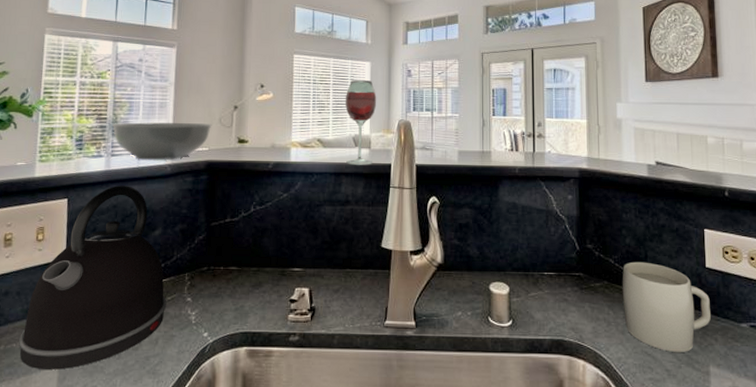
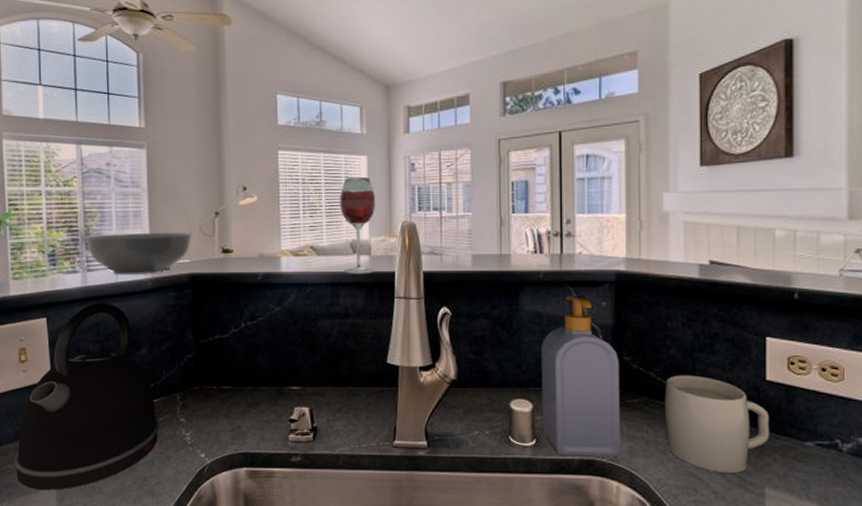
soap bottle: none [517,190,586,337] -> present [541,296,621,457]

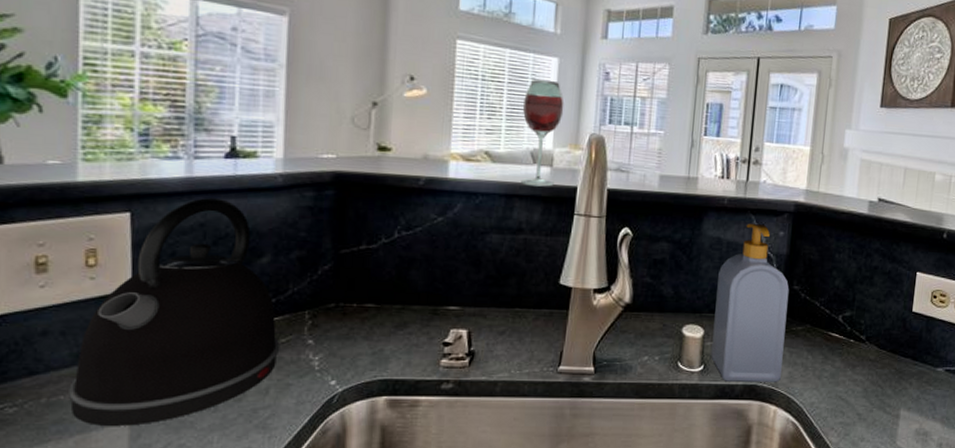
bowl: present [85,233,193,274] -> none [194,114,342,168]
mug: present [664,375,770,473] -> none [823,304,911,396]

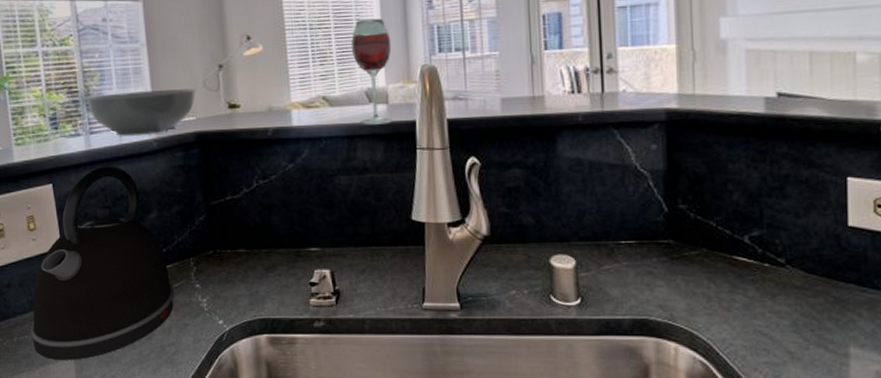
bowl: none [194,114,342,168] -> present [86,88,197,136]
soap bottle: present [711,224,790,382] -> none [583,139,679,316]

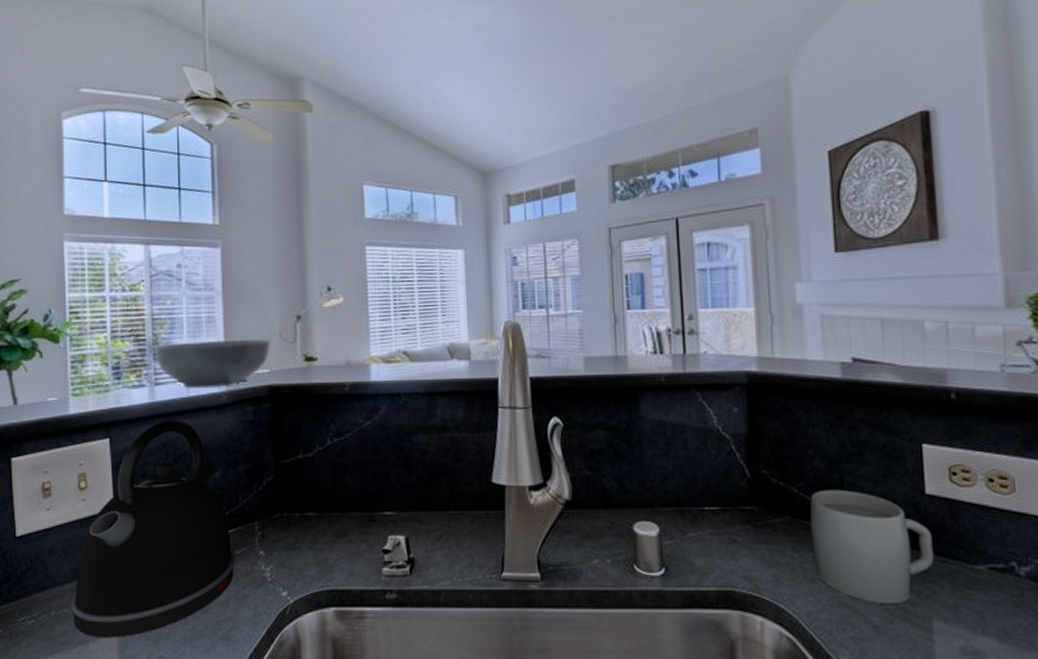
wineglass: present [351,18,392,125] -> none [434,273,475,382]
mug: none [727,222,855,331] -> present [809,489,935,604]

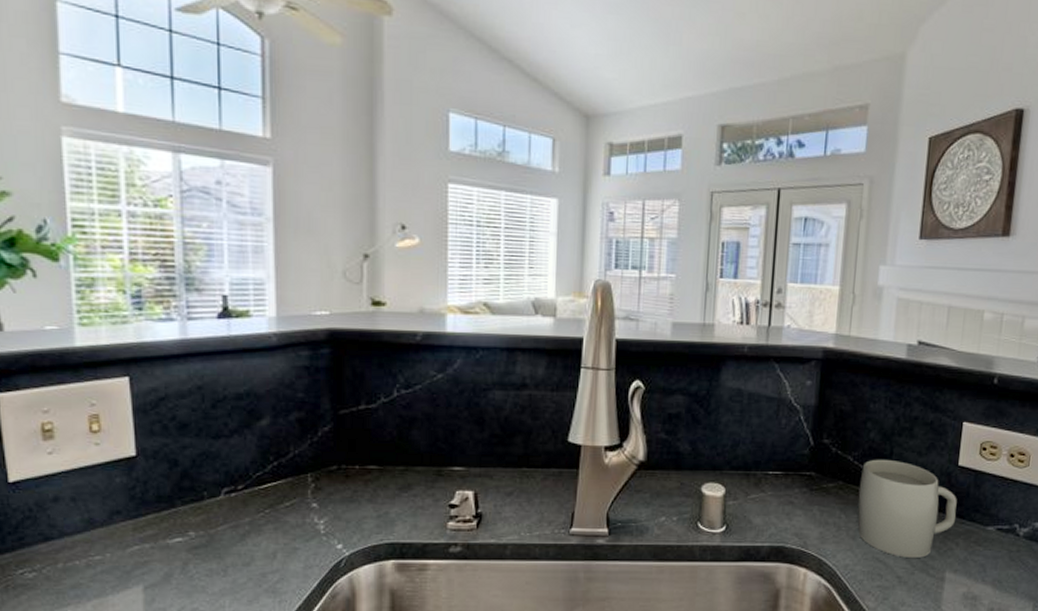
kettle: present [70,420,236,637] -> none [82,360,285,590]
bowl: present [153,339,272,388] -> none [185,273,333,327]

